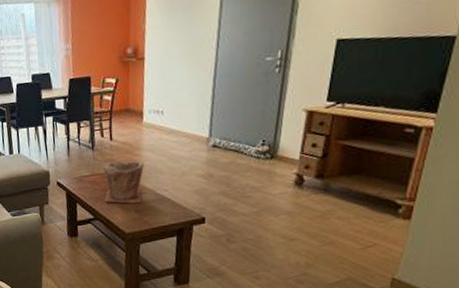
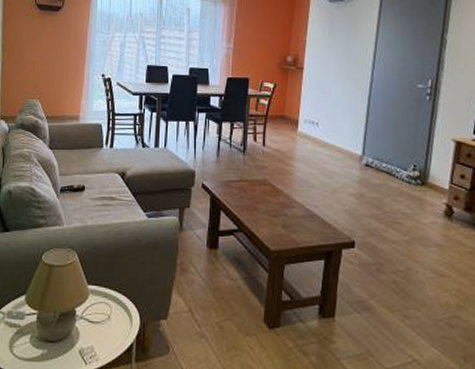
plant pot: present [103,160,145,204] -> none [251,168,296,218]

